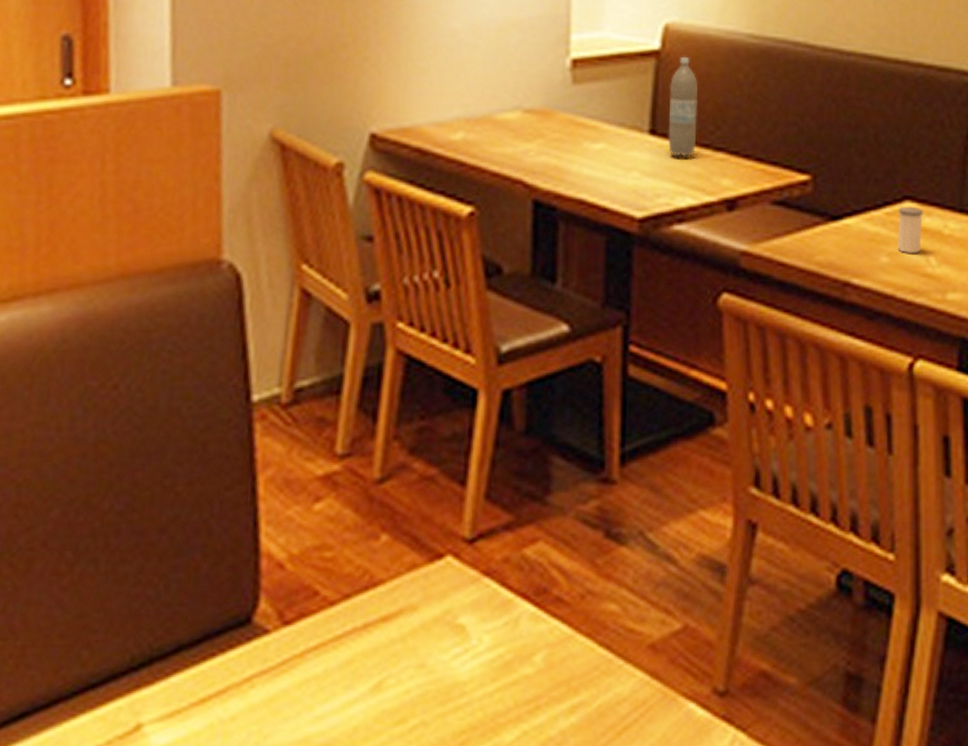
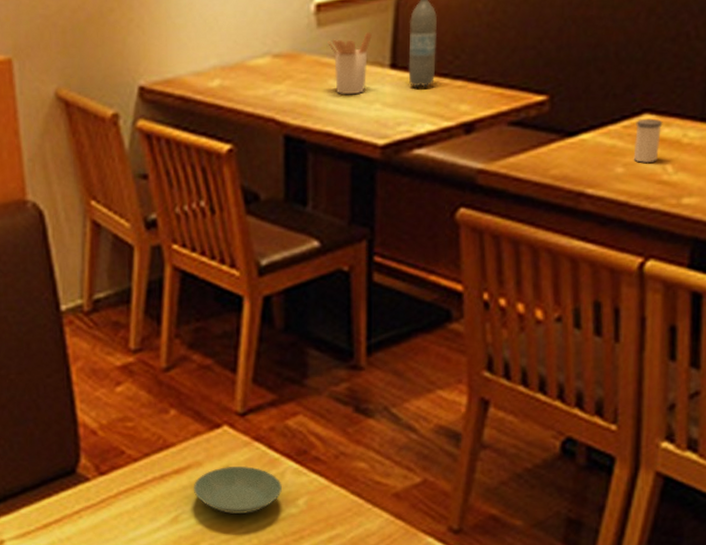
saucer: none [403,609,515,677] -> present [193,465,282,514]
utensil holder: none [583,94,630,159] -> present [328,32,372,94]

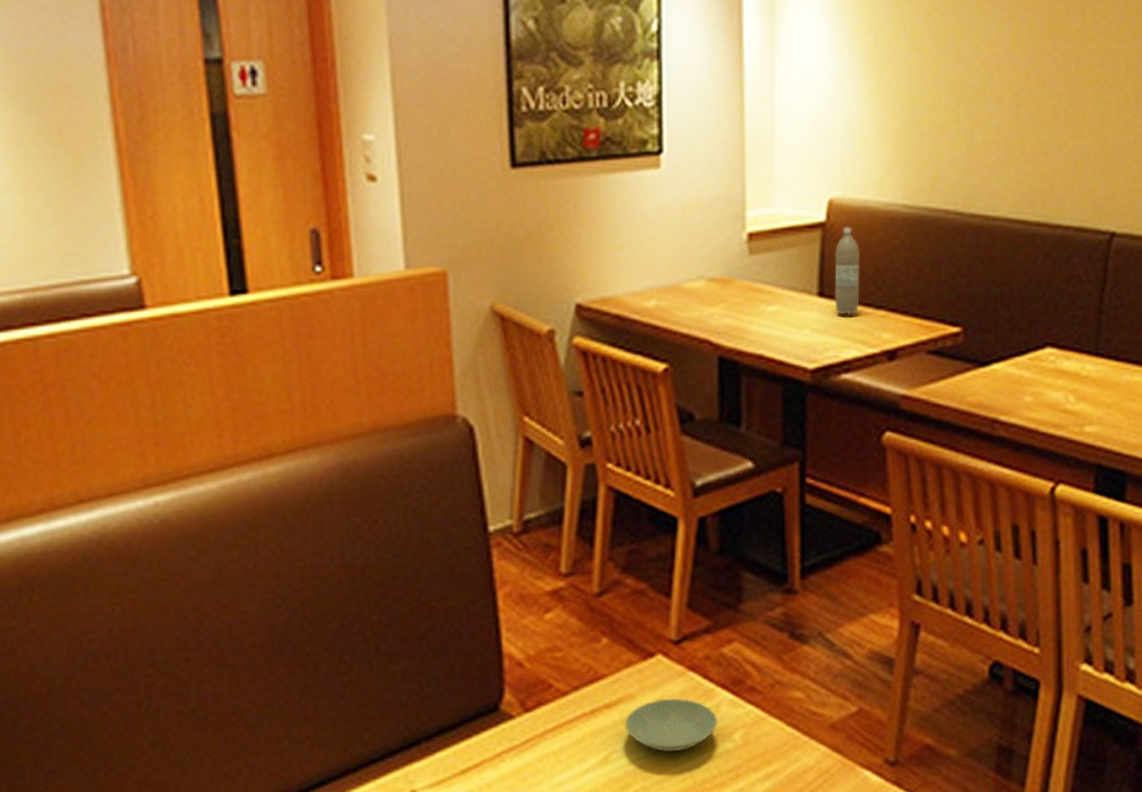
utensil holder: present [328,32,372,94] -> none [759,262,800,319]
salt shaker: present [633,118,663,164] -> none [1039,352,1063,394]

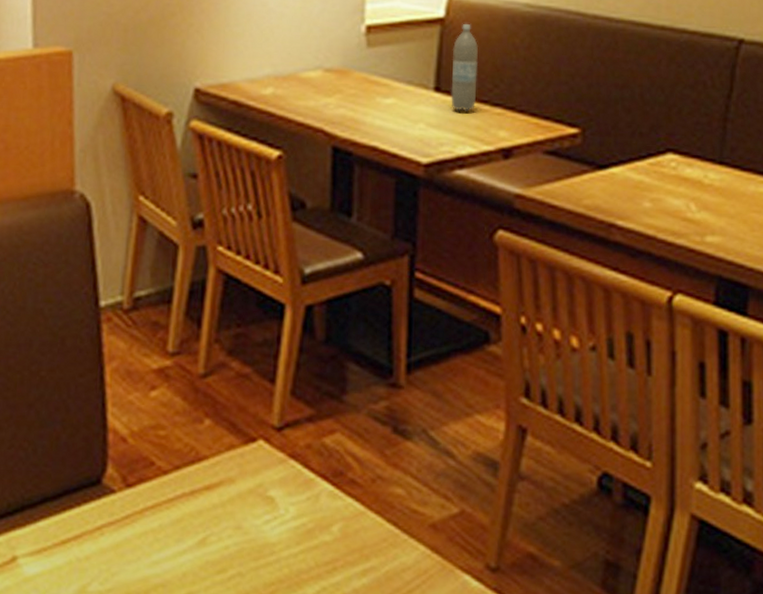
saucer: present [624,697,717,752] -> none [223,484,316,539]

